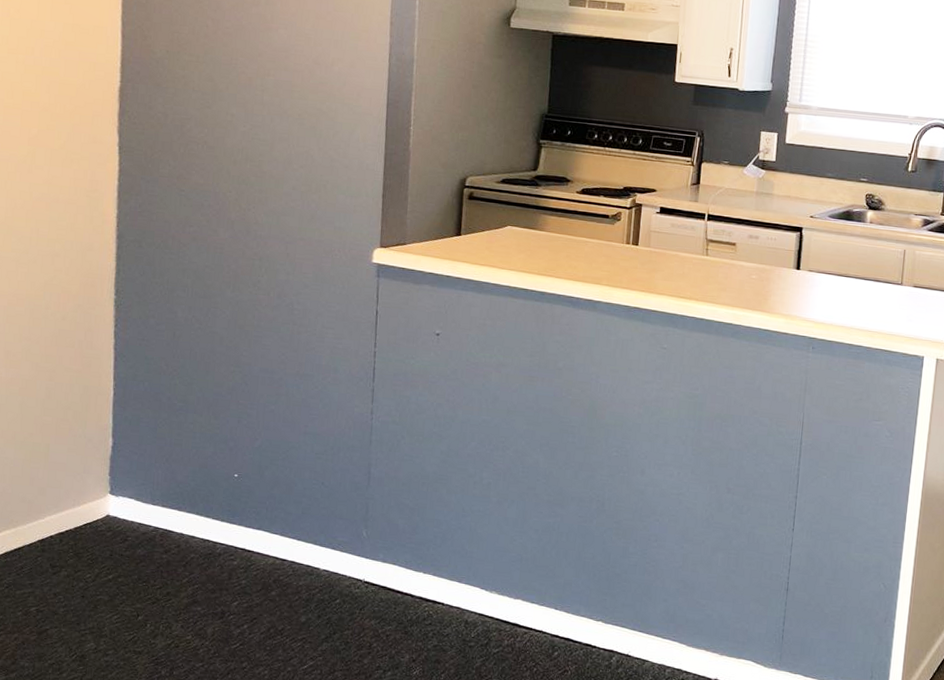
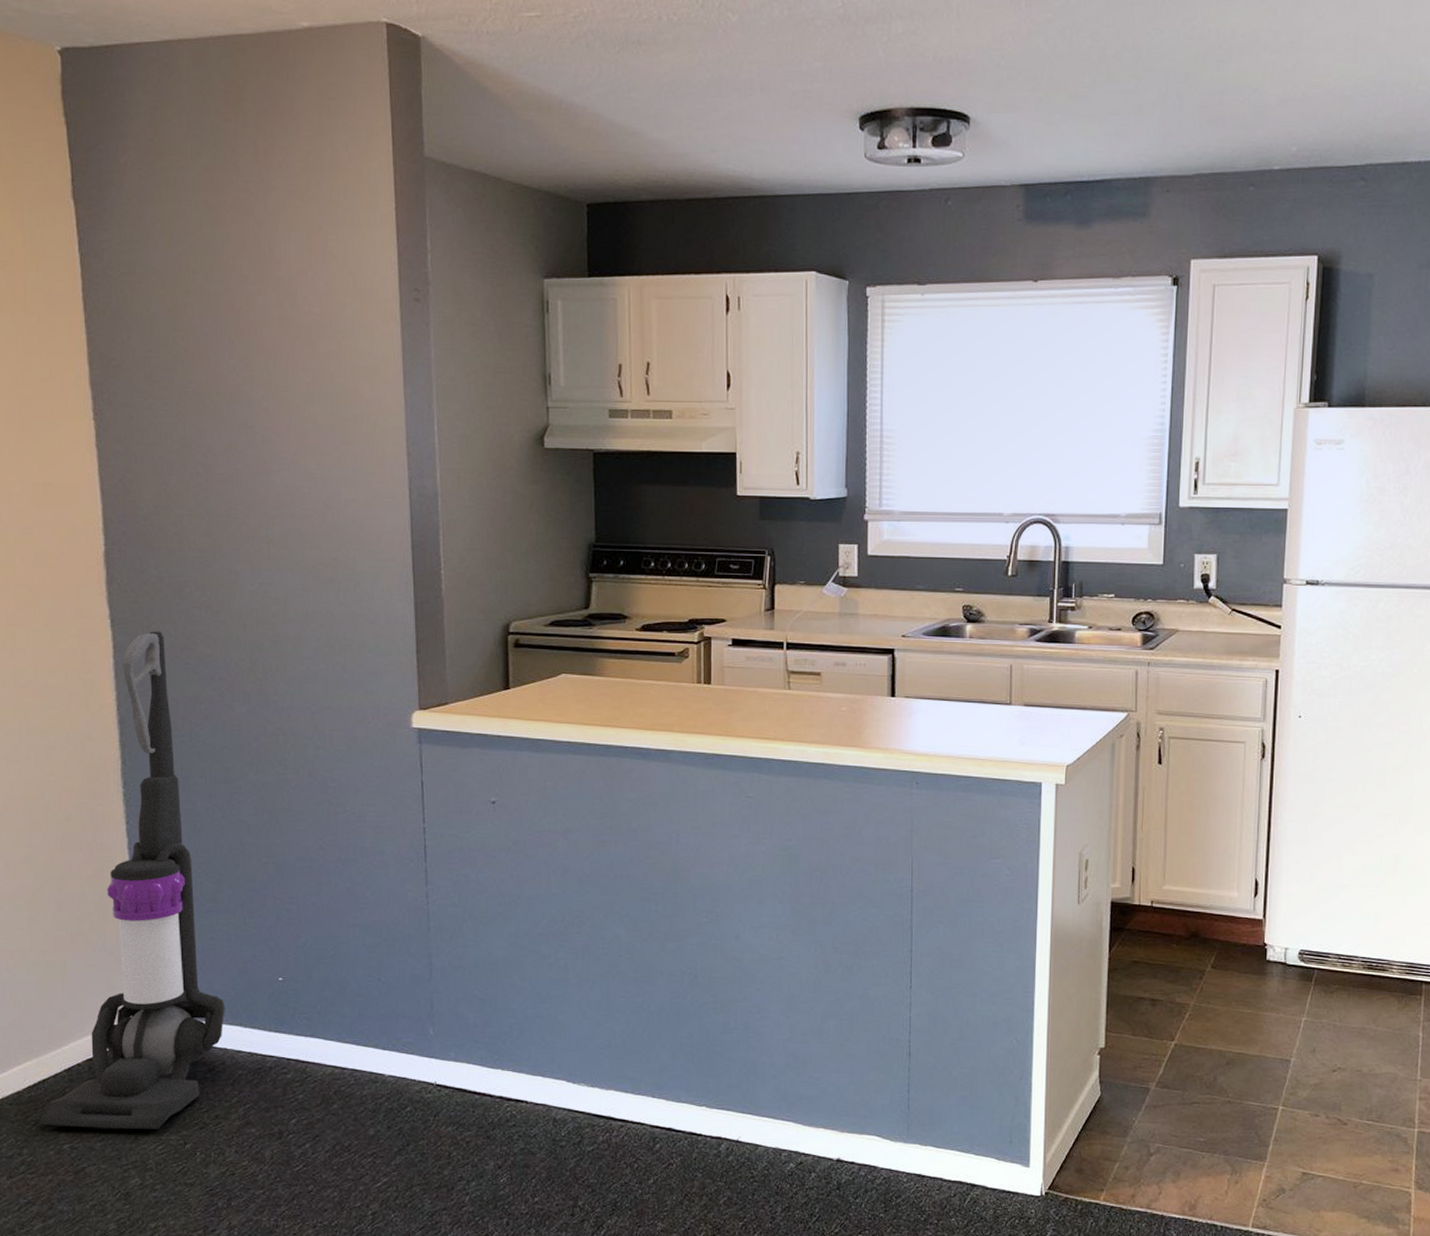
vacuum cleaner: none [12,159,185,601] -> present [40,631,225,1129]

